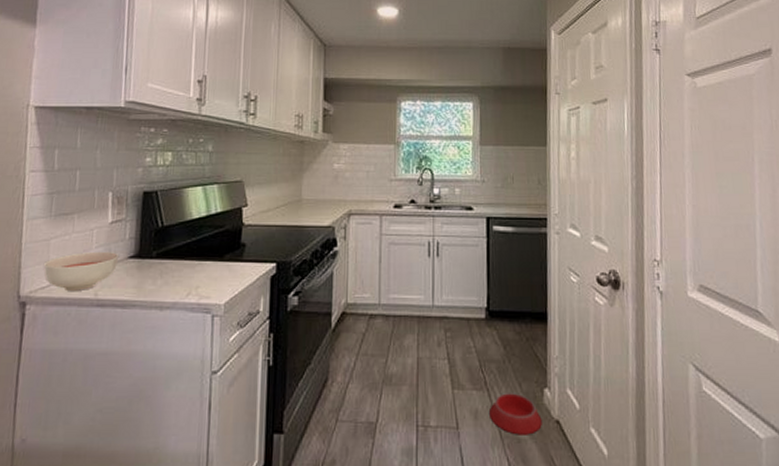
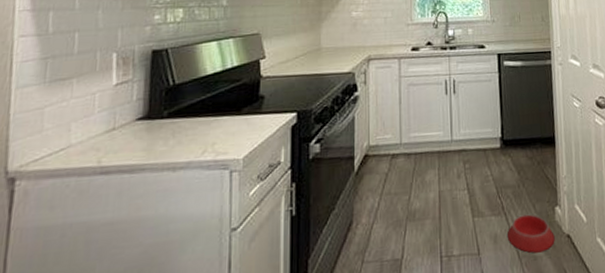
bowl: present [43,251,120,292] -> none [36,115,126,162]

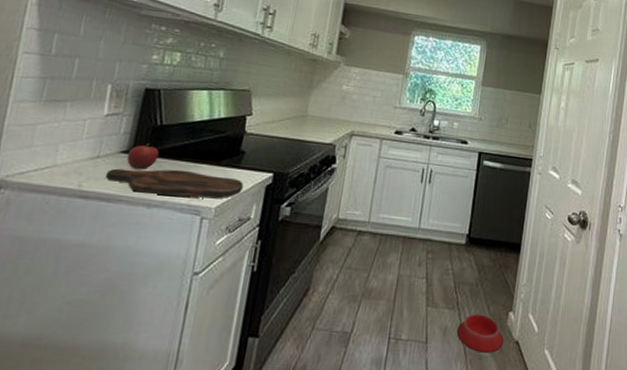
cutting board: none [124,125,268,159] -> present [105,168,244,199]
fruit: none [143,106,177,135] -> present [127,143,160,170]

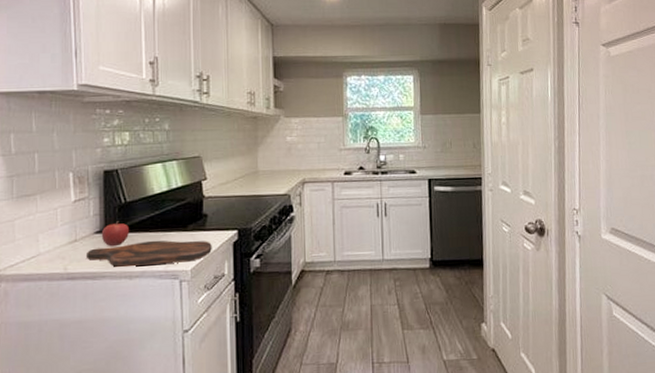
pet bowl: present [457,313,504,353] -> none [435,329,480,364]

